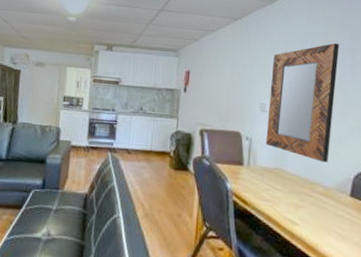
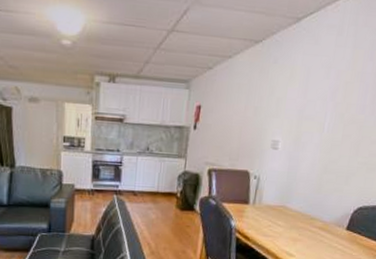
home mirror: present [266,43,339,162] -> none [274,71,365,199]

